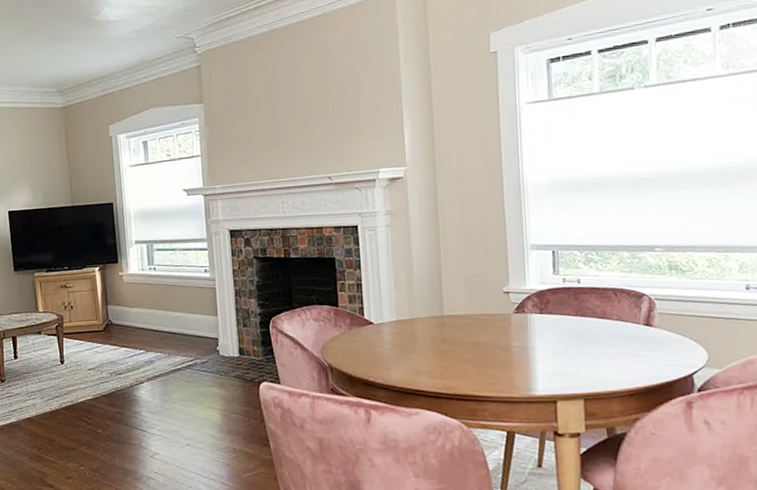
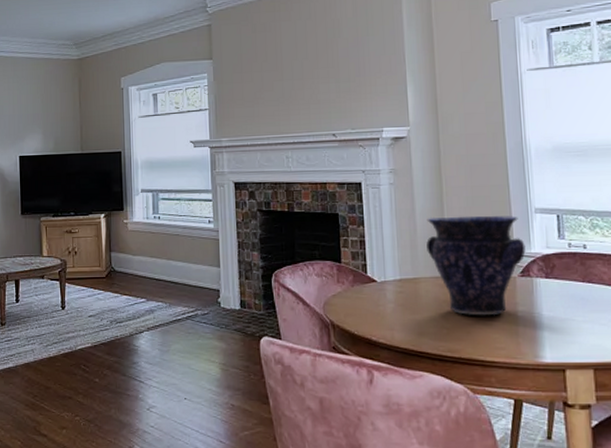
vase: none [423,253,521,353] -> present [426,215,526,316]

